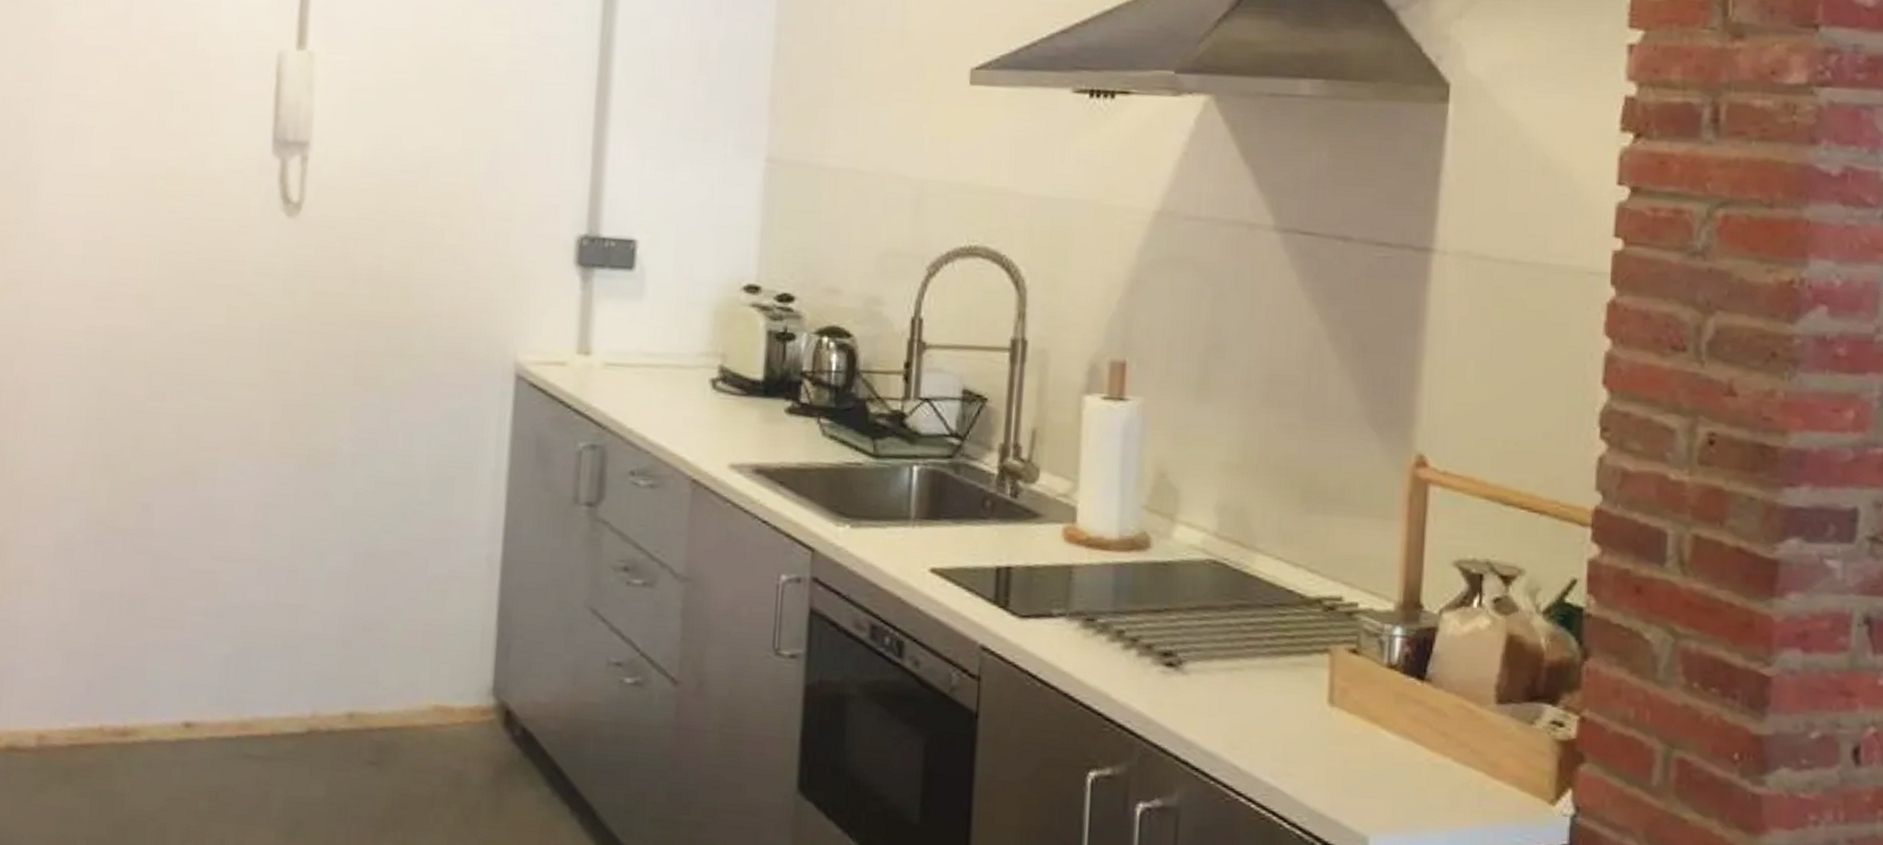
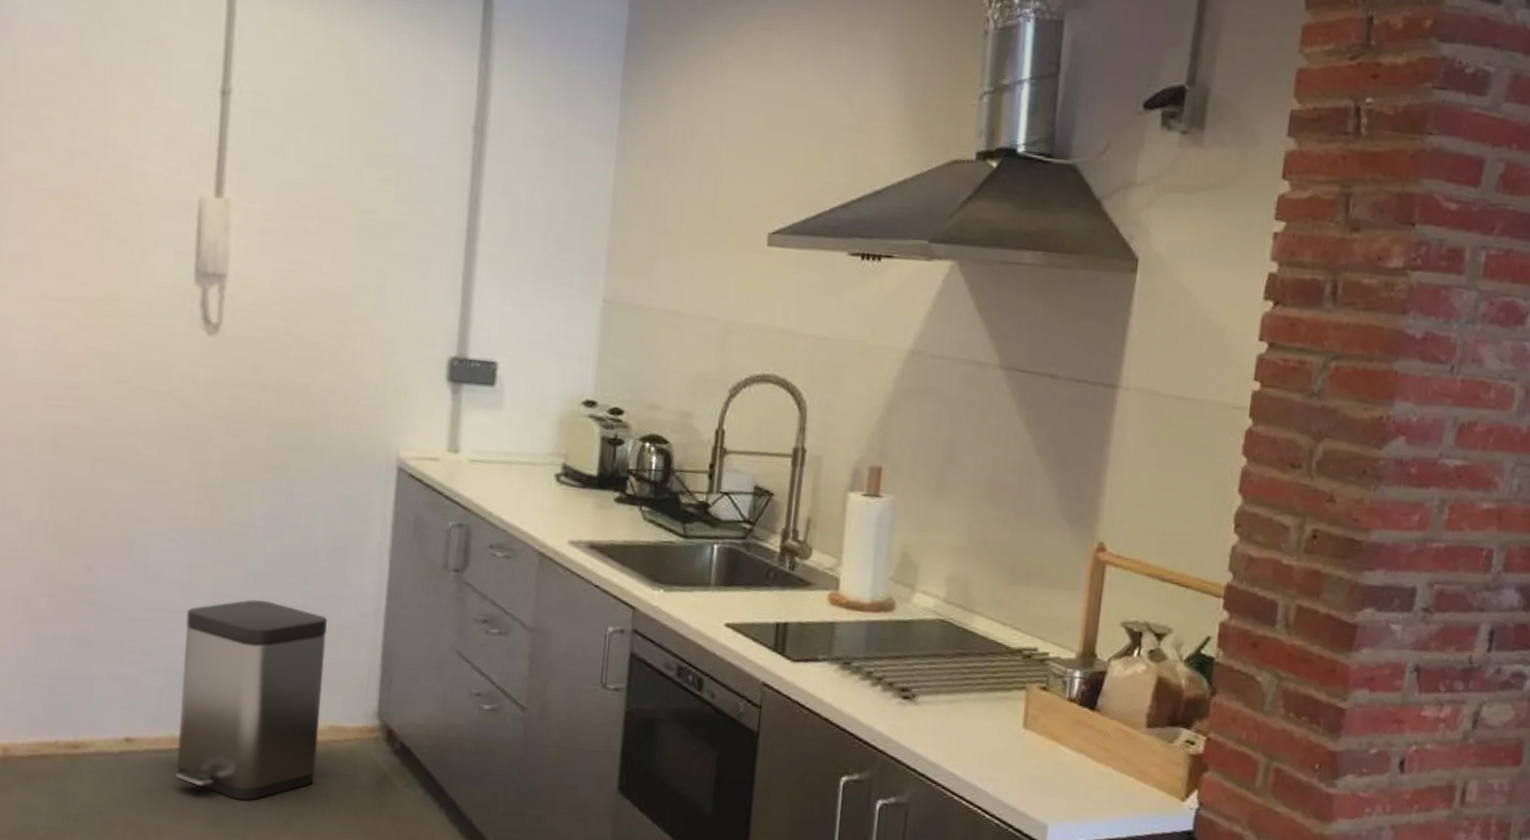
pedal bin: none [244,544,430,804] -> present [175,599,327,801]

